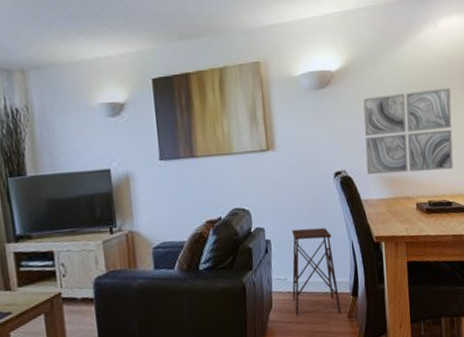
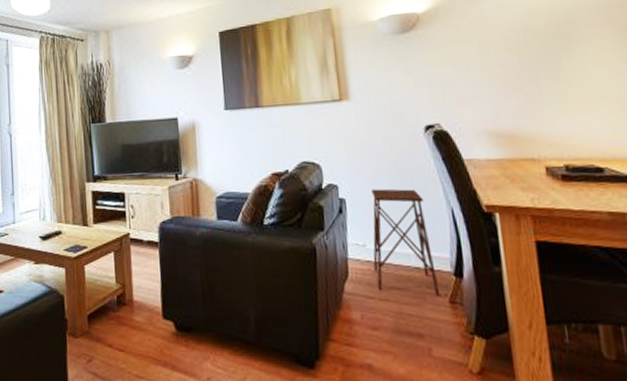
wall art: present [363,88,454,175] -> none [460,23,603,130]

